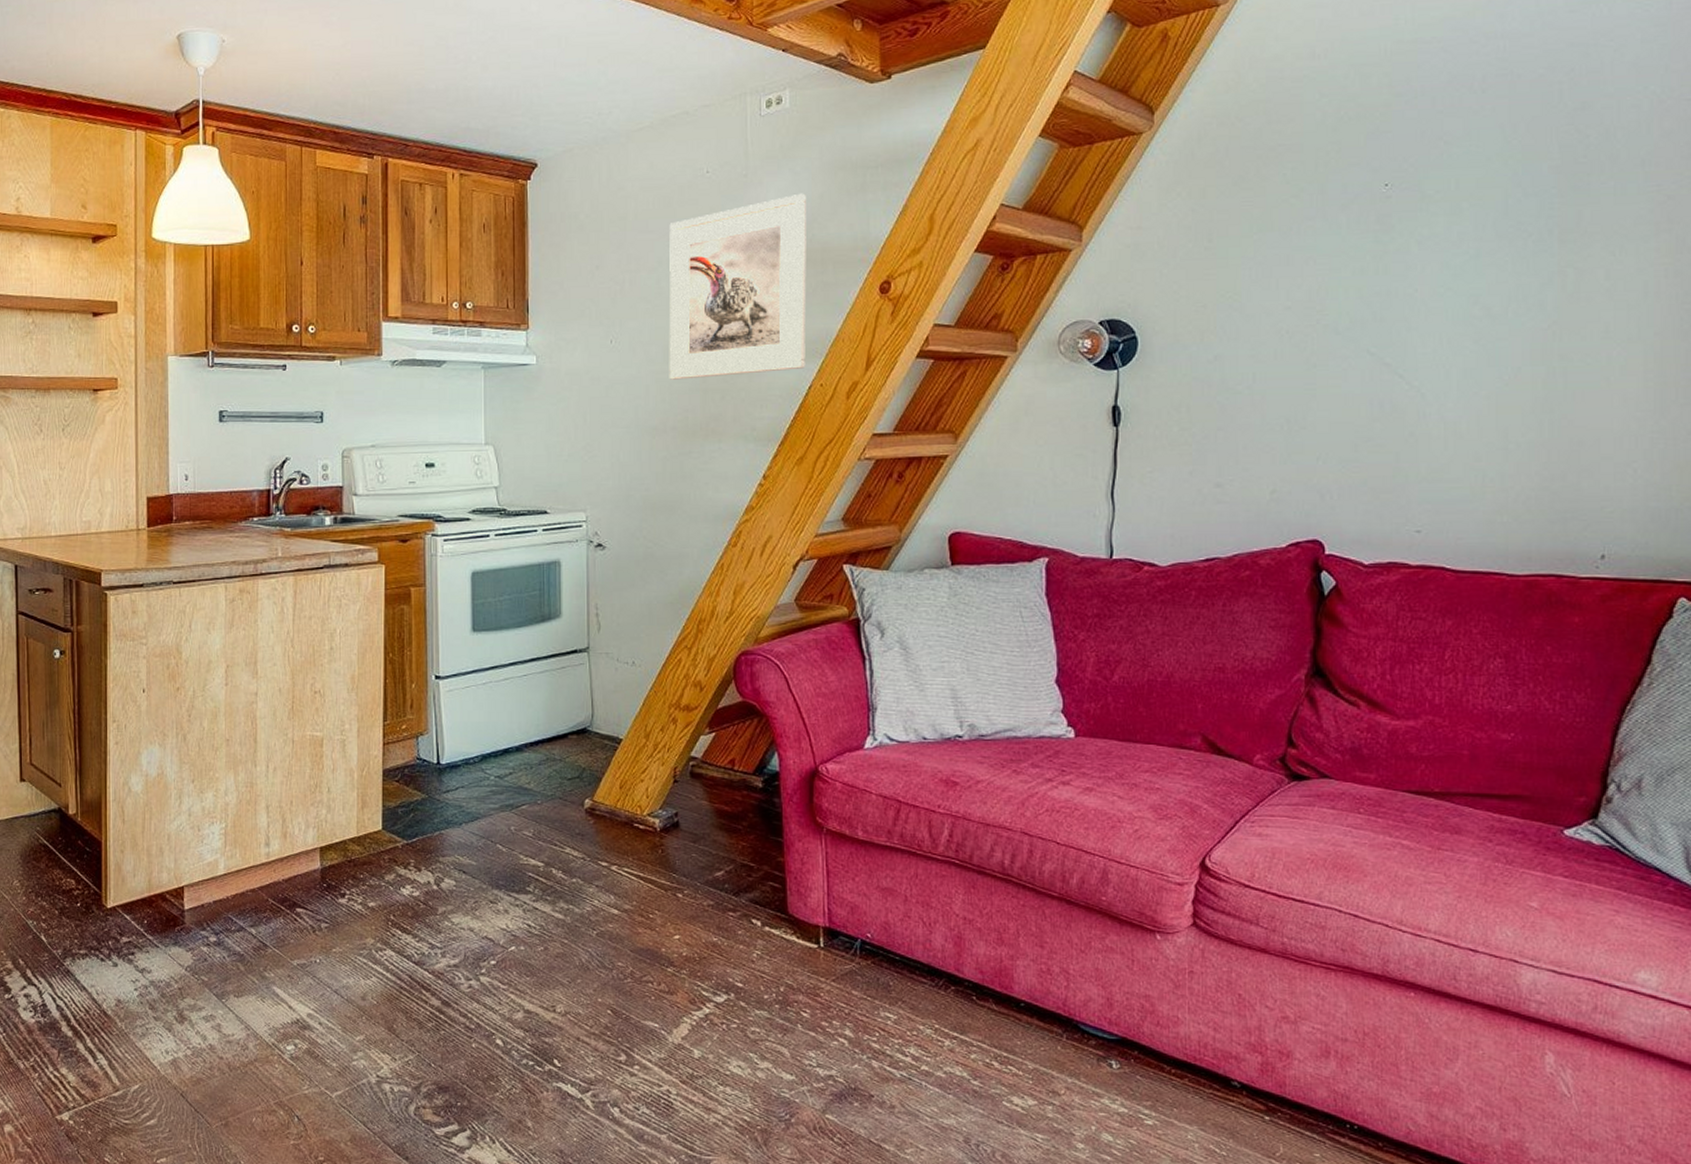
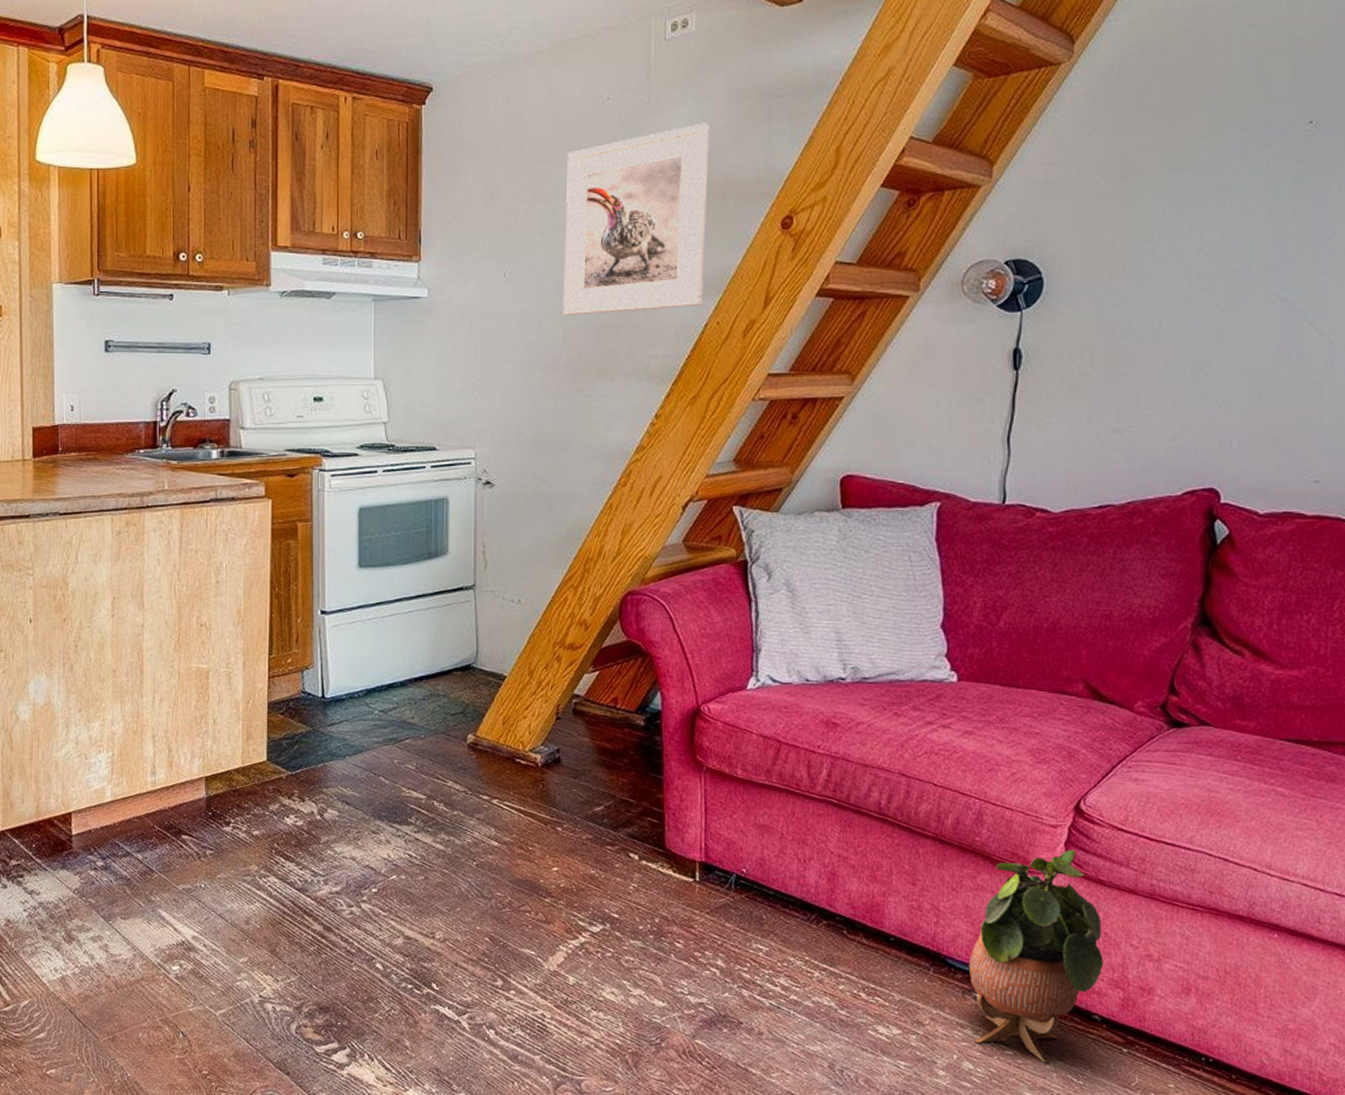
potted plant: none [1102,908,1240,1133] -> present [968,849,1104,1063]

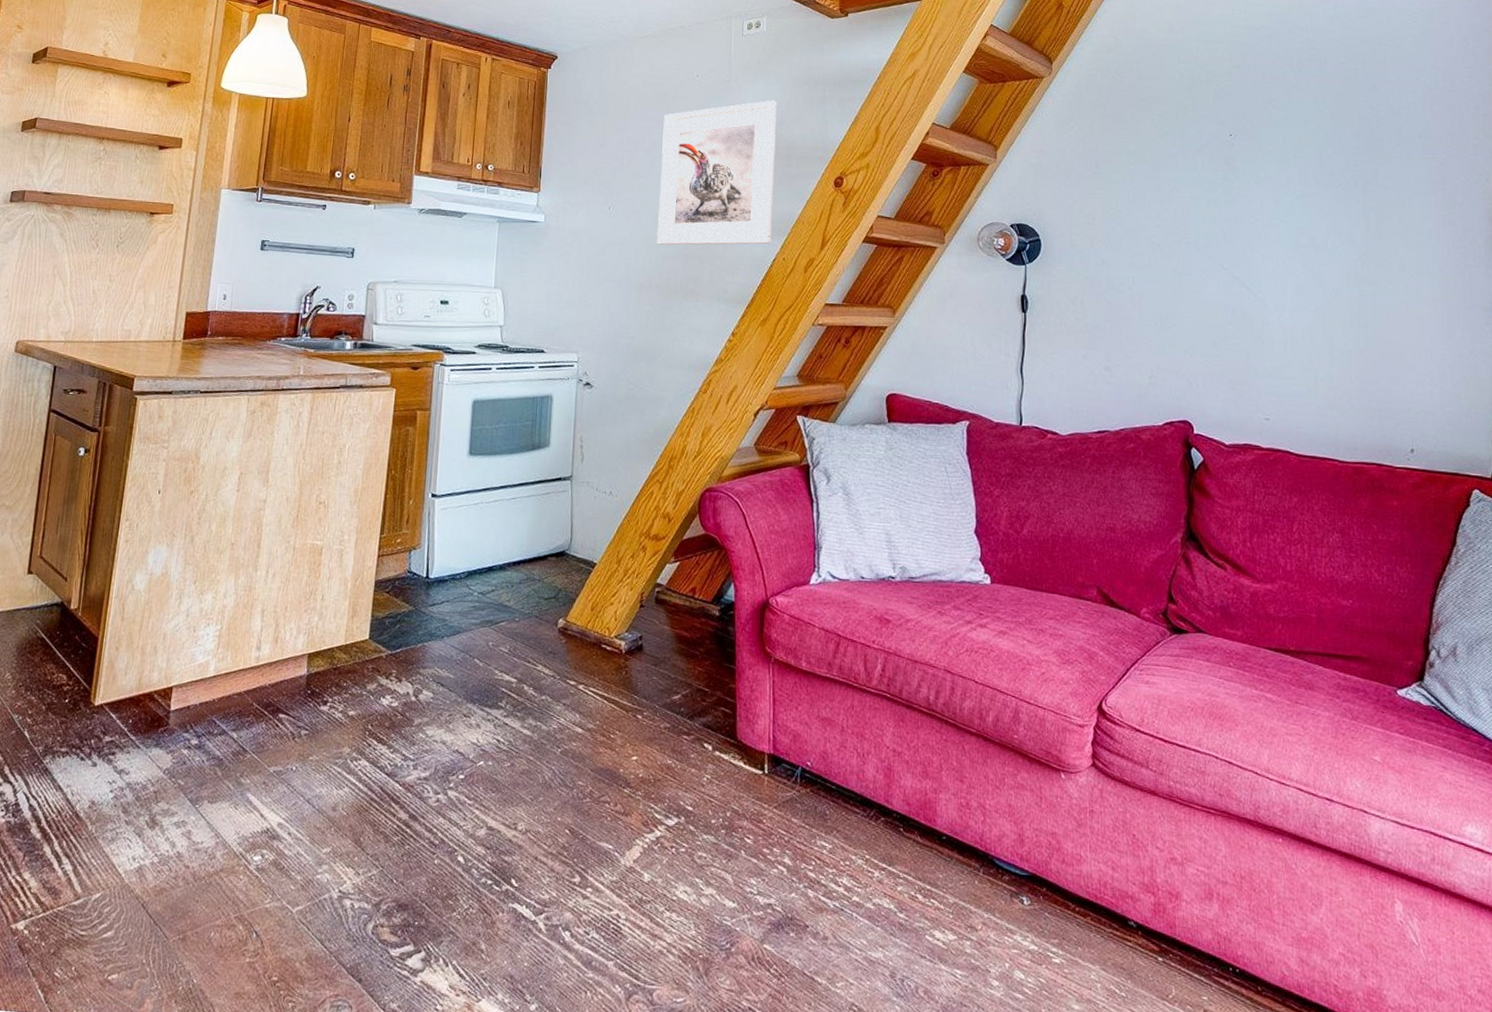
potted plant: present [968,849,1104,1063] -> none [1014,749,1135,973]

